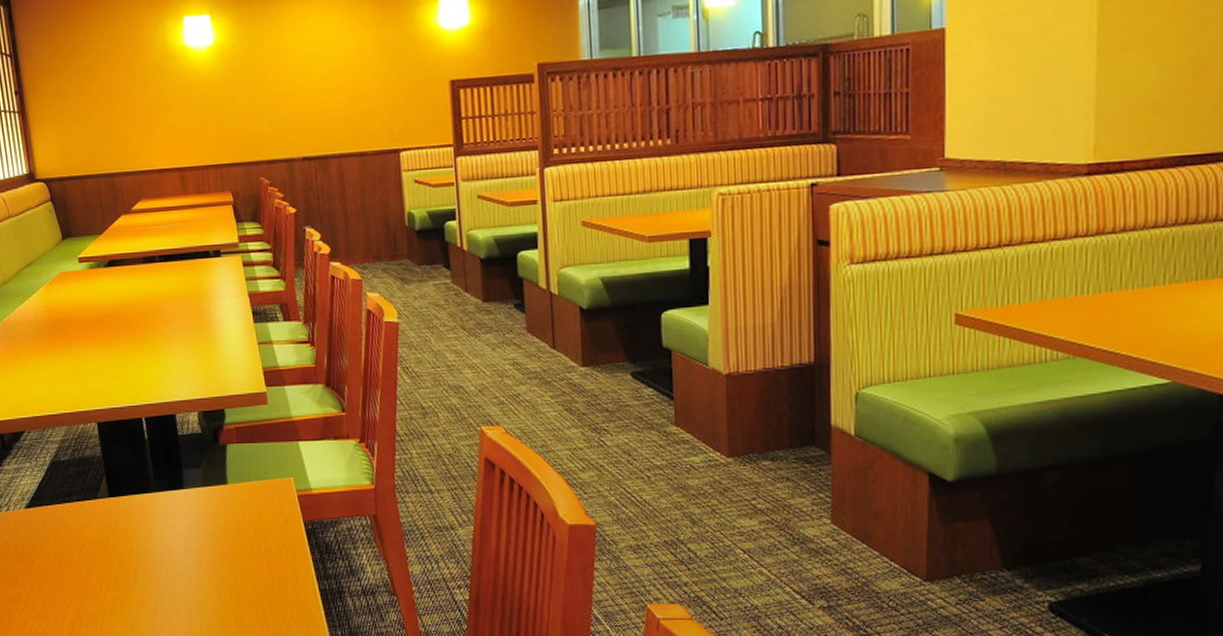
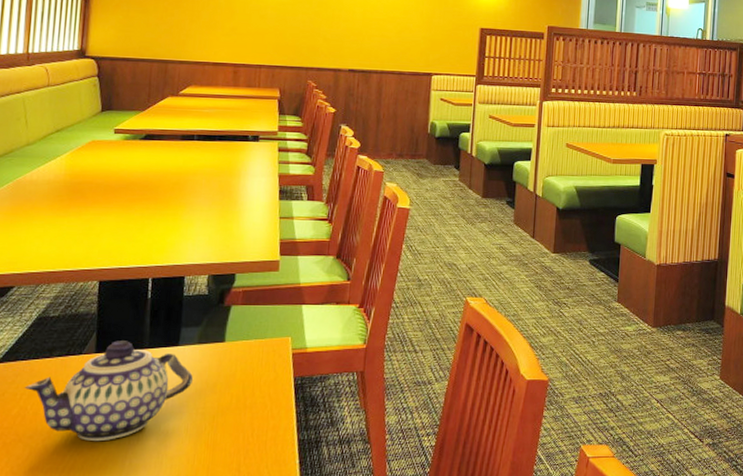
teapot: none [54,484,205,586] -> present [24,341,194,441]

